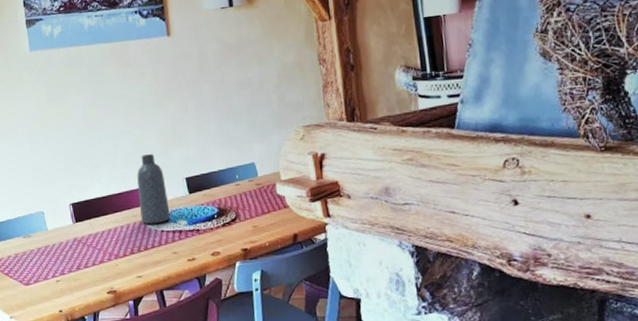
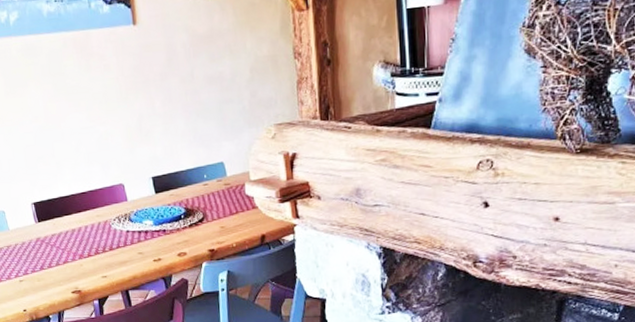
vase: present [137,154,171,225] -> none [101,152,136,225]

